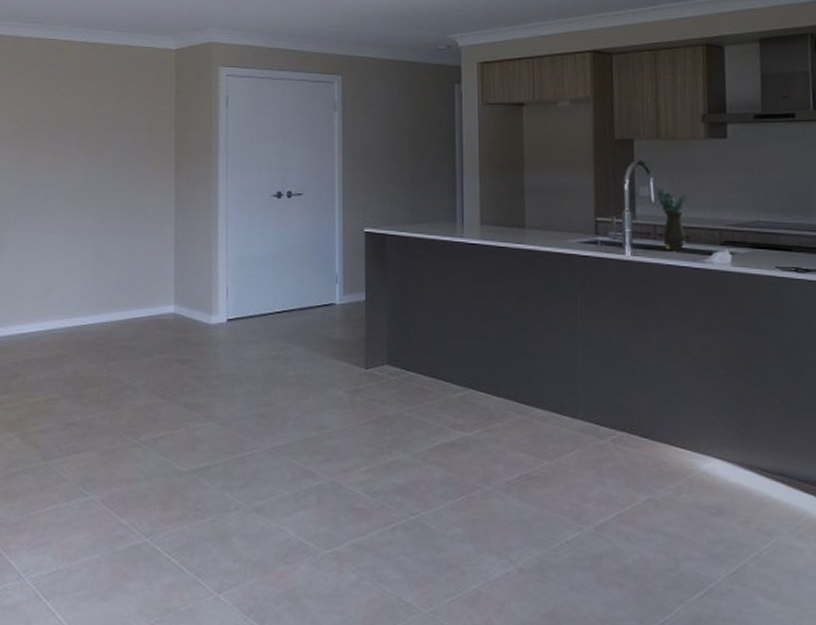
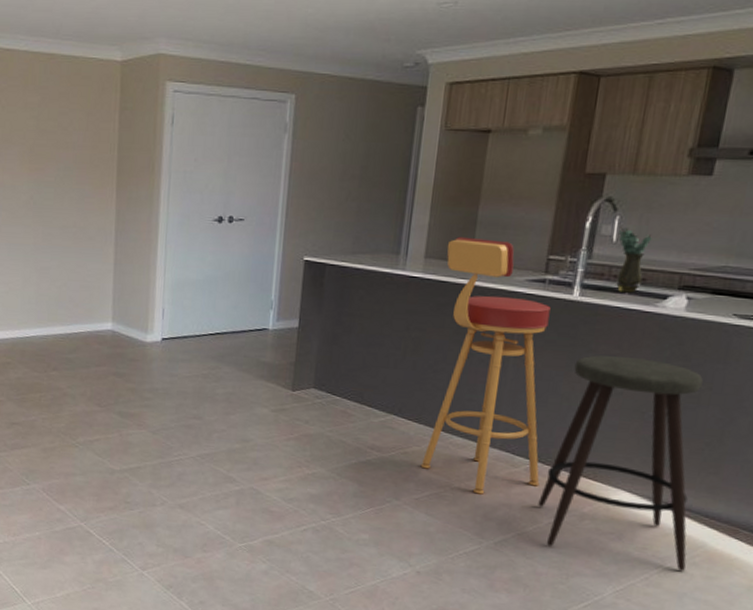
bar stool: none [500,202,629,472] -> present [420,236,551,495]
bar stool: none [631,314,793,546] -> present [538,355,703,572]

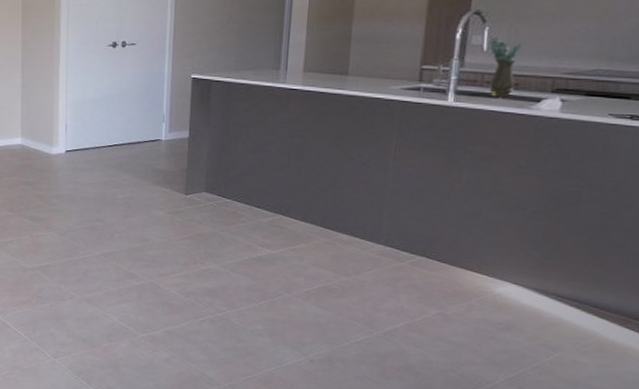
bar stool: present [420,236,551,495] -> none [309,51,427,288]
bar stool: present [538,355,703,572] -> none [425,156,582,361]

